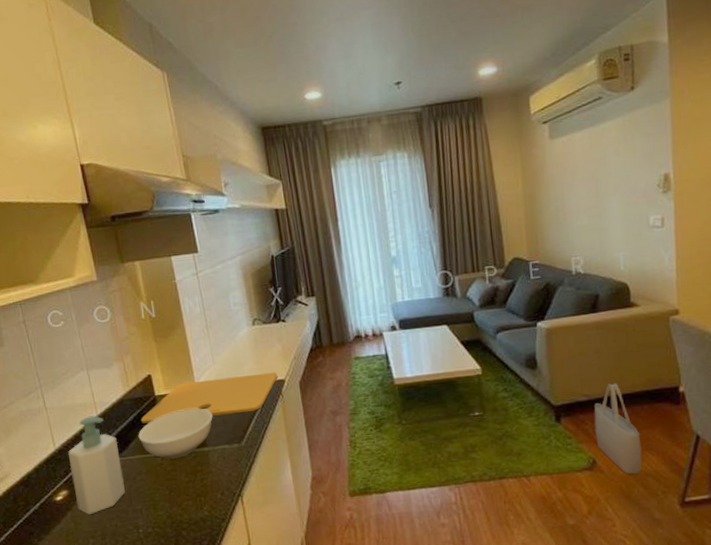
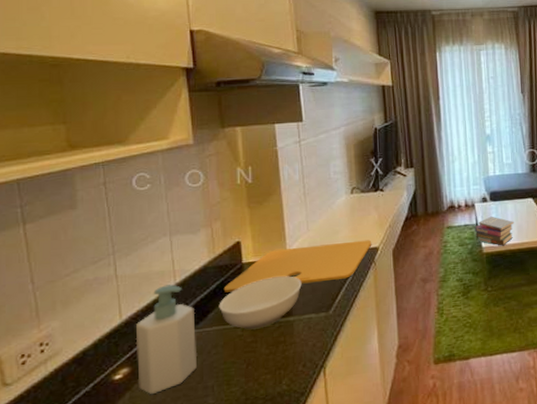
books: none [384,345,428,377] -> present [474,216,514,246]

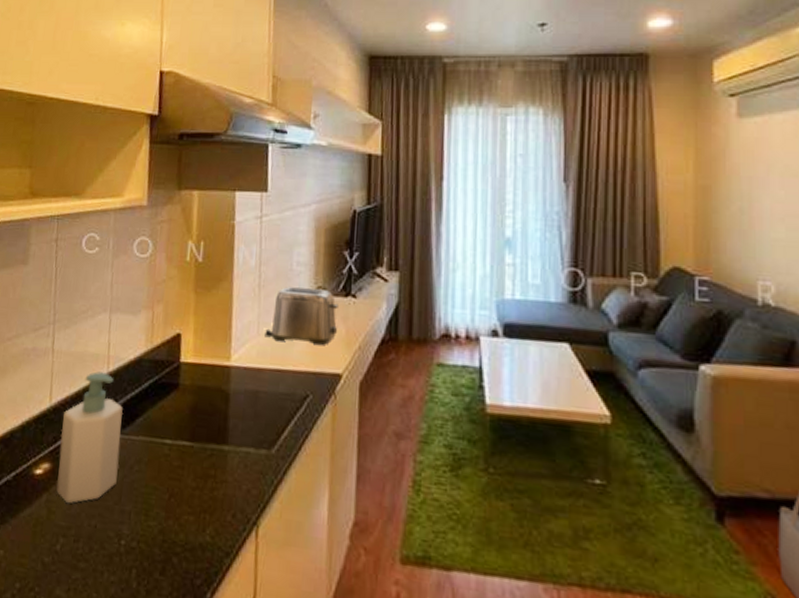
bowl: present [219,276,302,331] -> none [148,387,243,453]
cutting board: present [223,240,372,293] -> none [156,352,334,409]
toaster: none [313,189,371,233] -> present [264,287,338,345]
books: present [474,216,514,246] -> none [476,359,537,409]

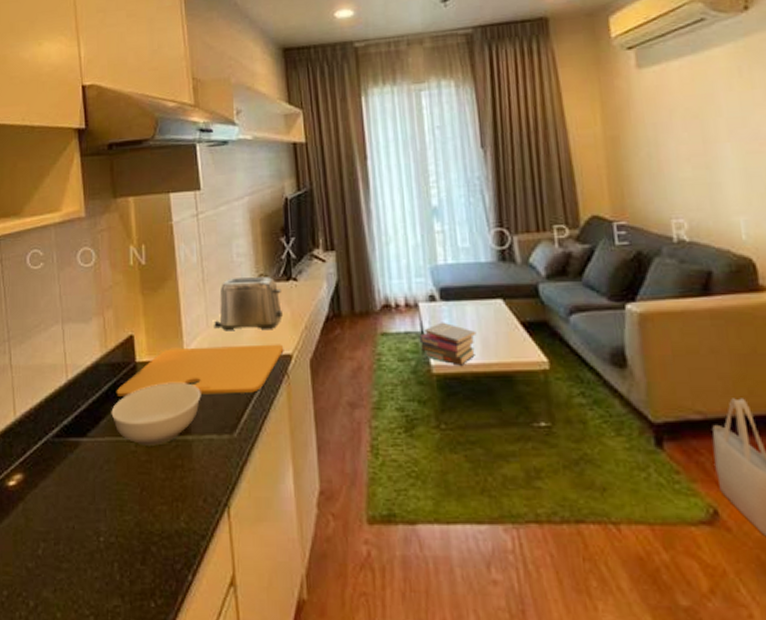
soap bottle: present [56,371,124,504] -> none [28,381,90,510]
bowl: none [148,387,243,453] -> present [111,383,201,447]
cutting board: none [156,352,334,409] -> present [116,344,284,397]
books: none [476,359,537,409] -> present [419,322,477,366]

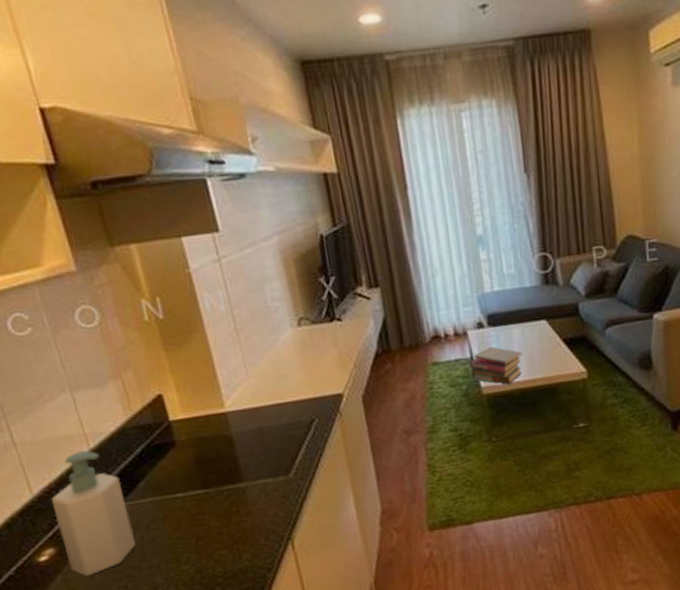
soap bottle: none [28,381,90,510] -> present [51,450,136,577]
bowl: present [111,383,201,447] -> none [148,434,250,501]
cutting board: present [116,344,284,397] -> none [151,384,334,458]
toaster: present [214,277,282,331] -> none [254,319,329,379]

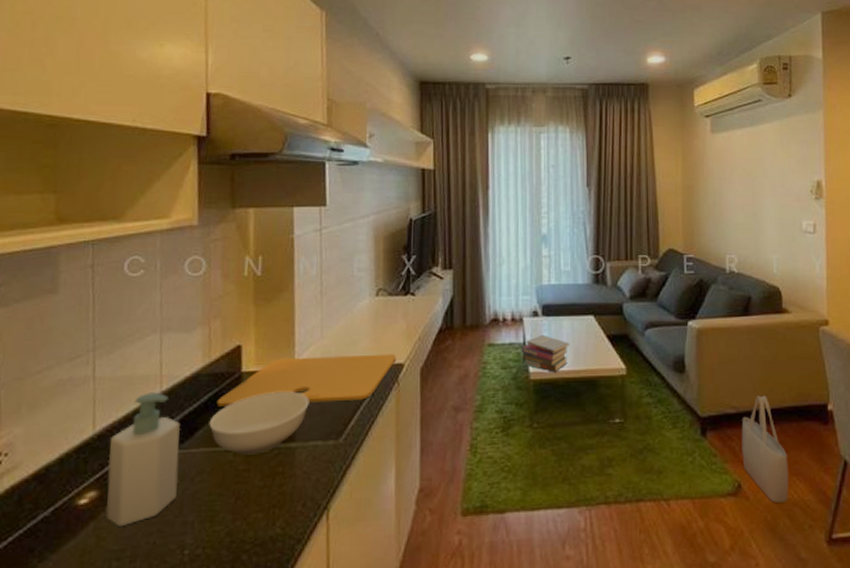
bowl: none [148,434,250,501] -> present [209,392,309,456]
cutting board: none [151,384,334,458] -> present [216,354,397,407]

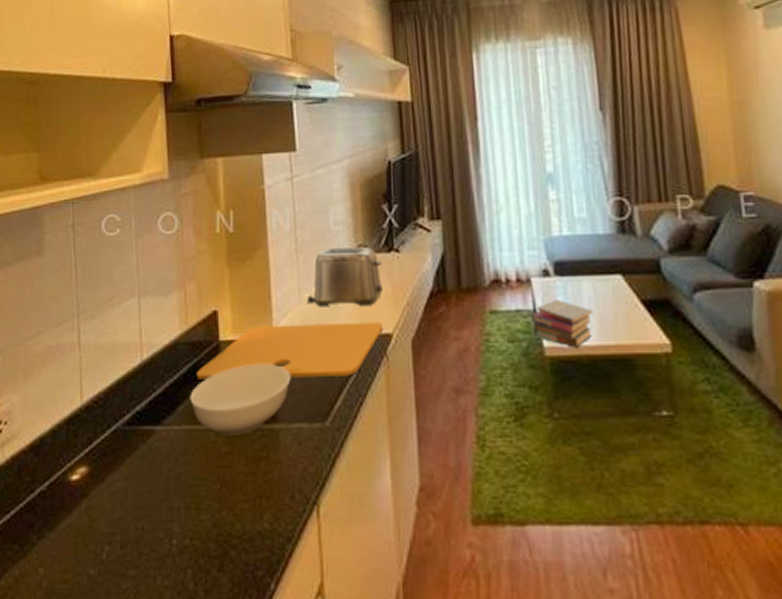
soap bottle: present [105,392,181,527] -> none [95,361,164,508]
toaster: none [328,291,399,342] -> present [307,247,382,307]

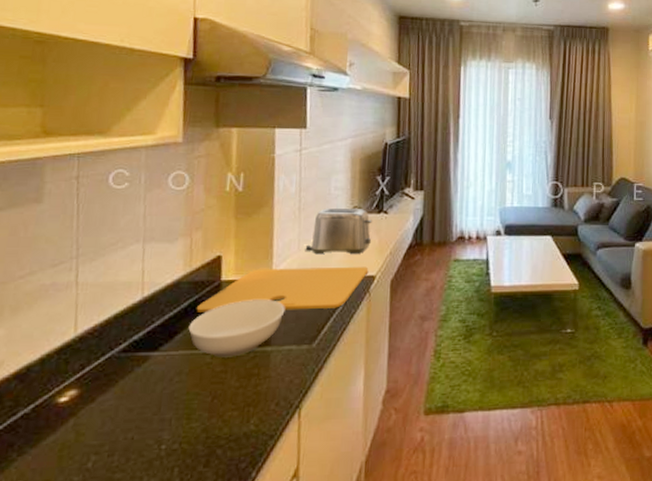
books: present [531,299,593,348] -> none [484,252,529,286]

